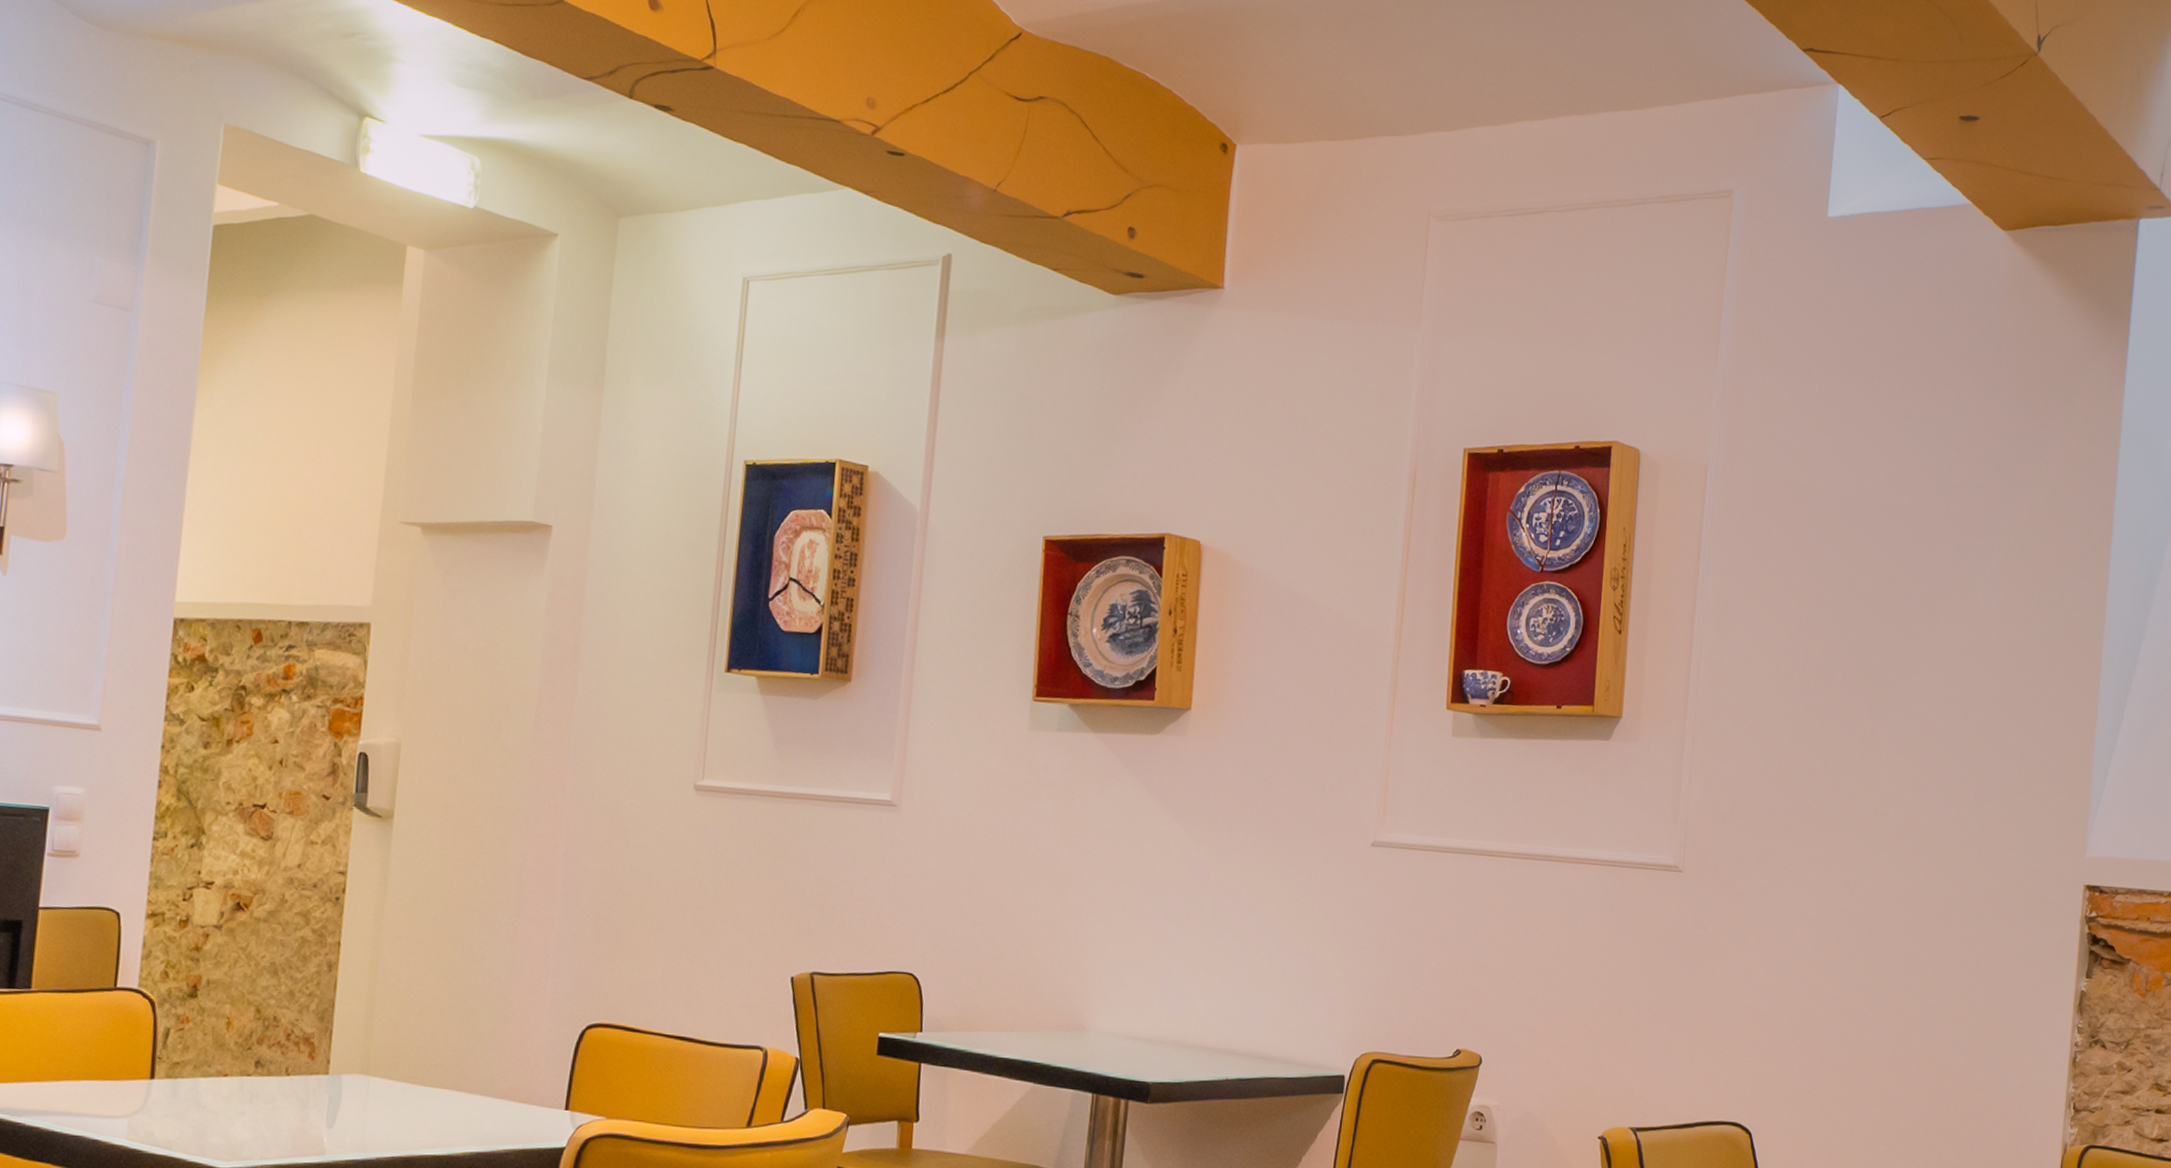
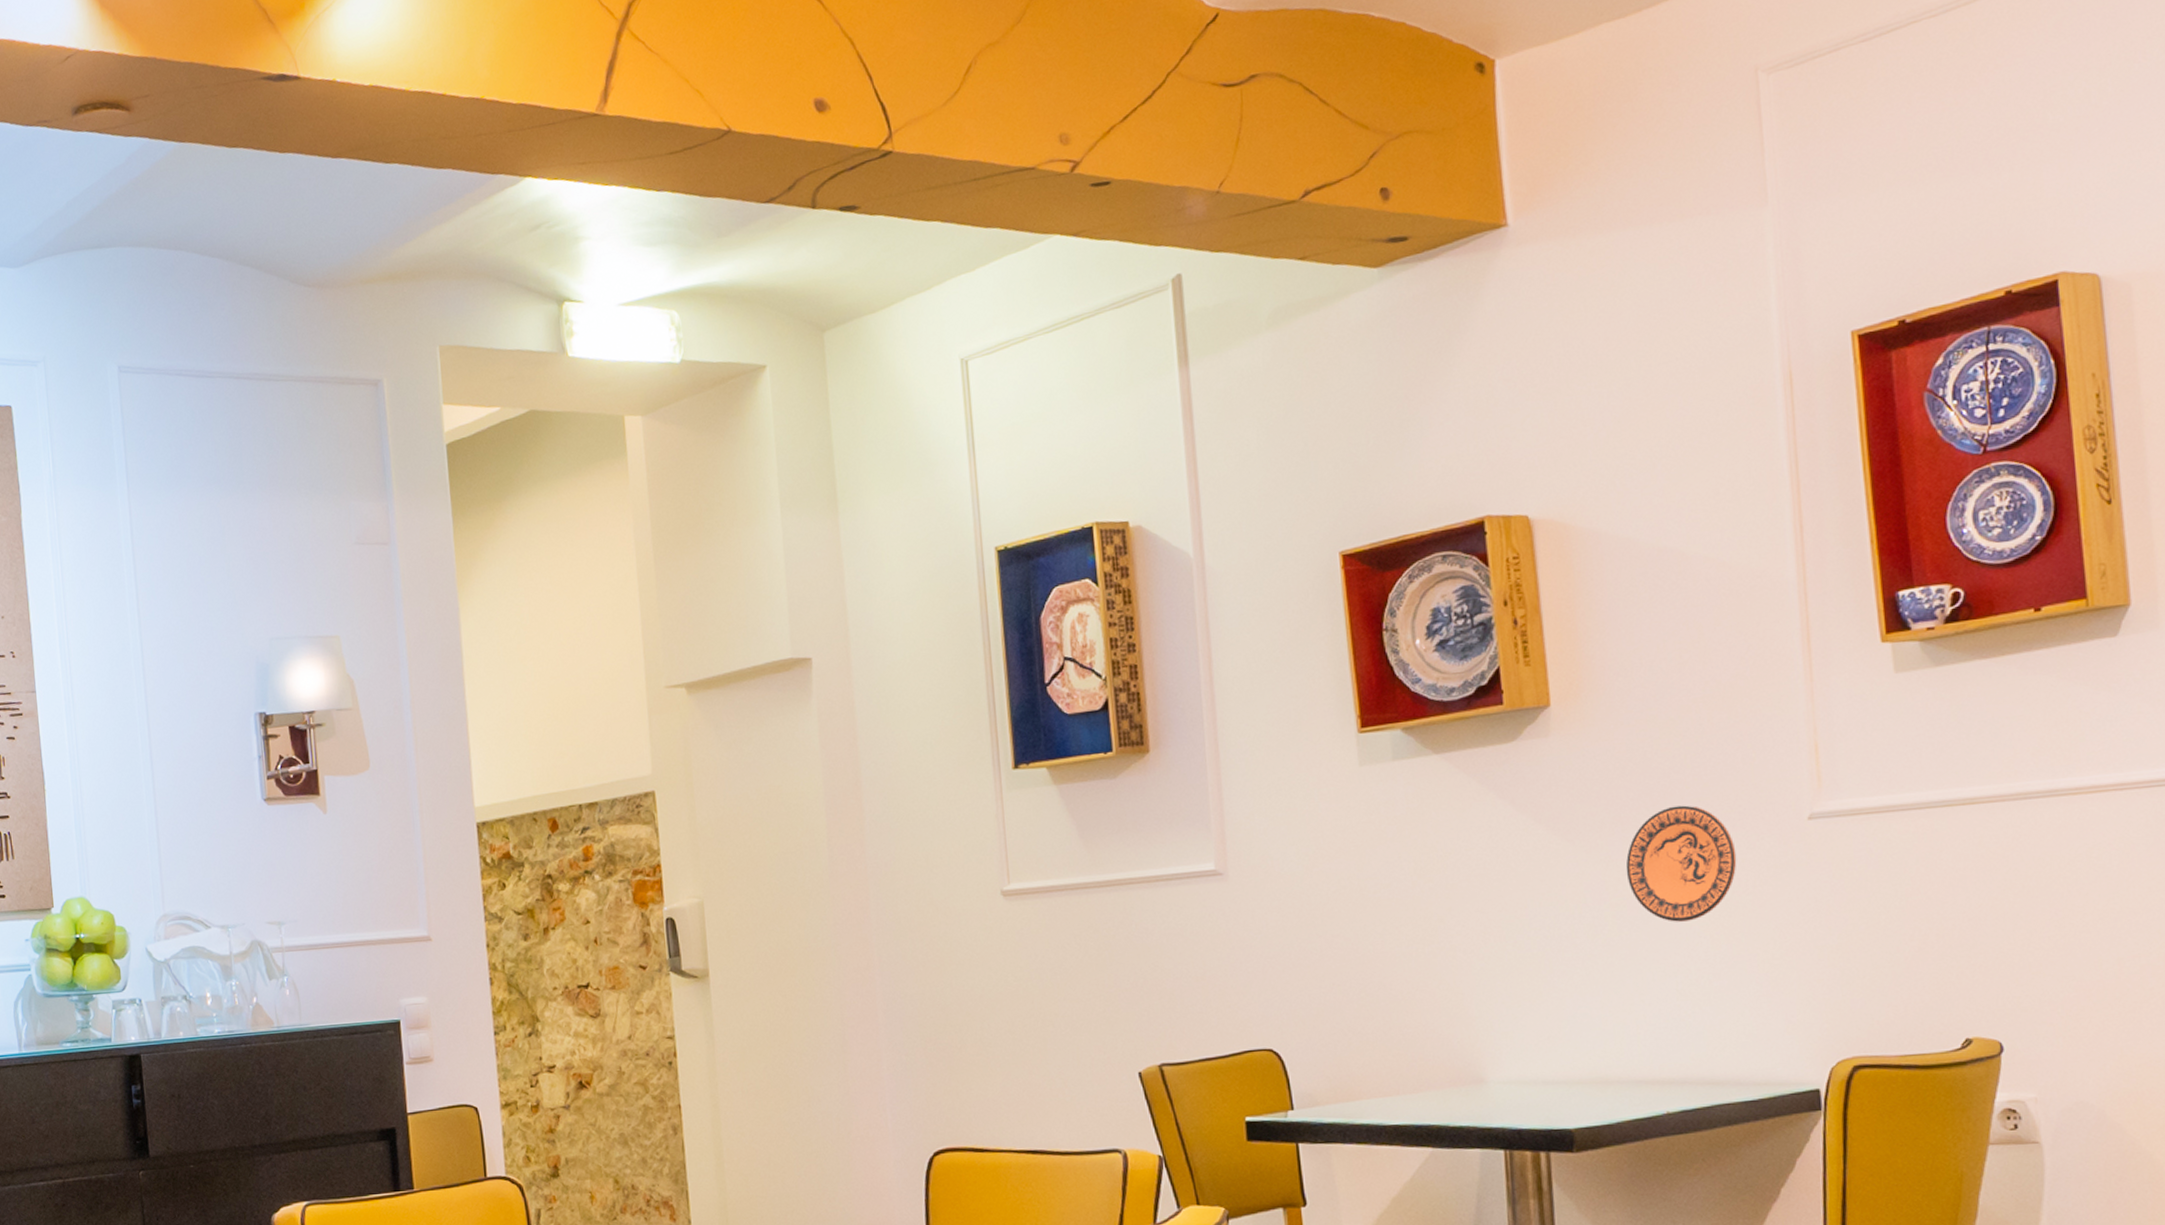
decorative plate: none [1227,815,1314,916] -> present [1625,805,1737,922]

